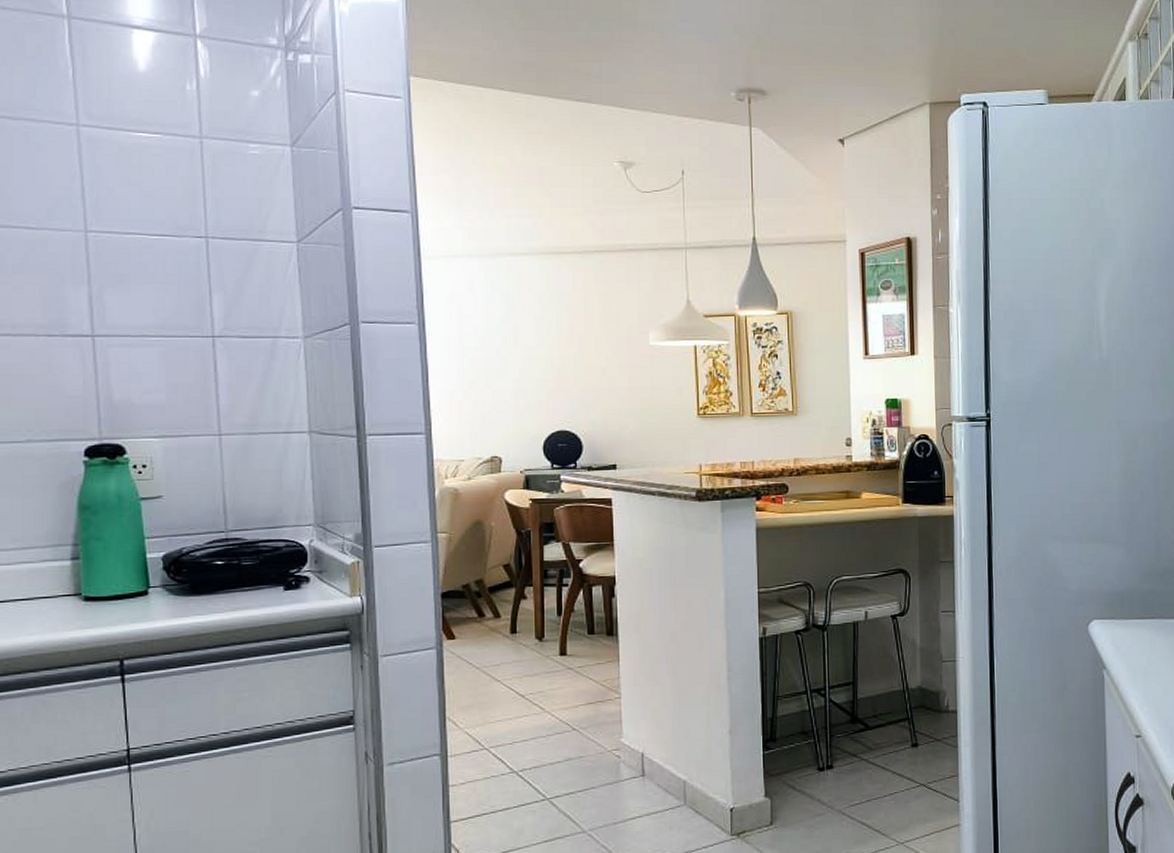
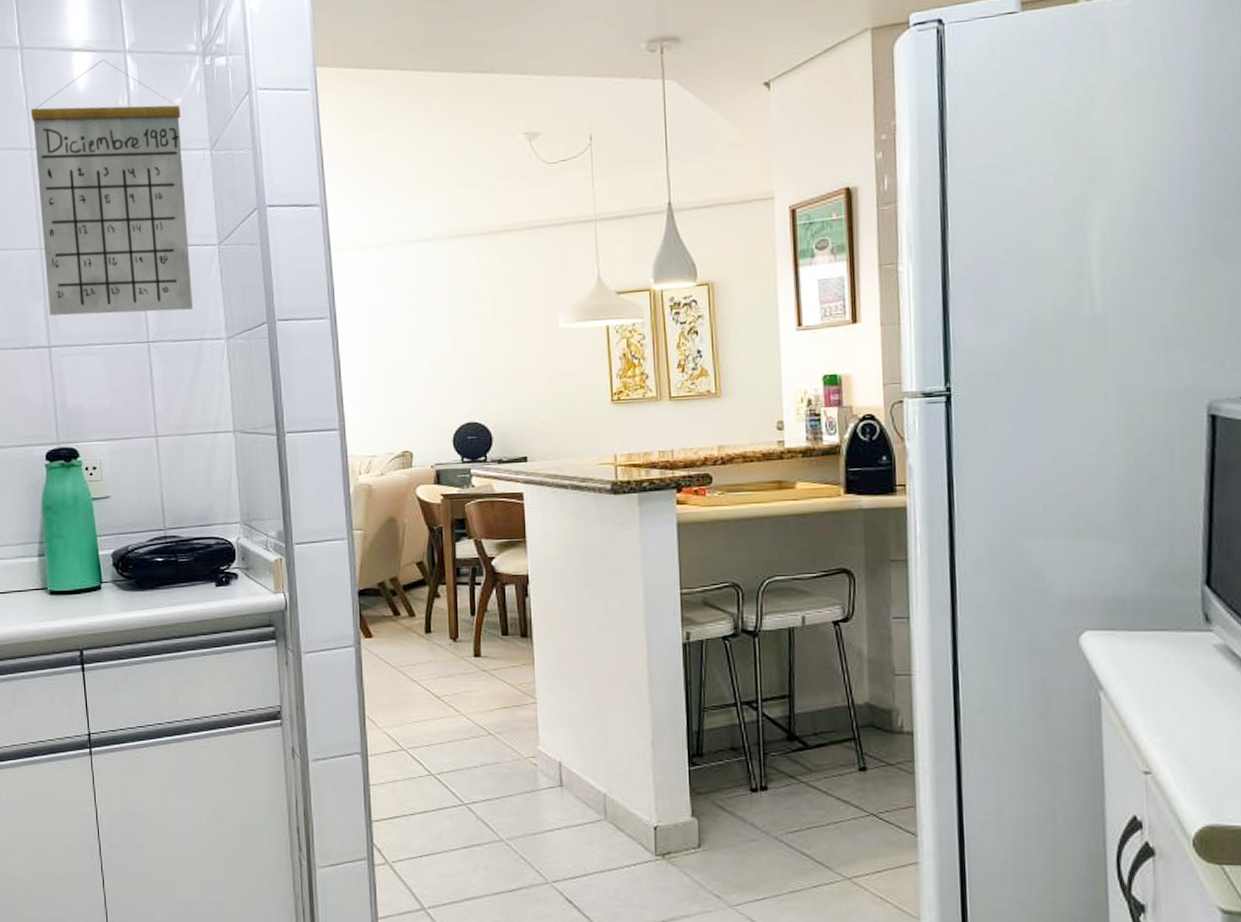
calendar: none [78,41,266,306] -> present [30,59,193,316]

